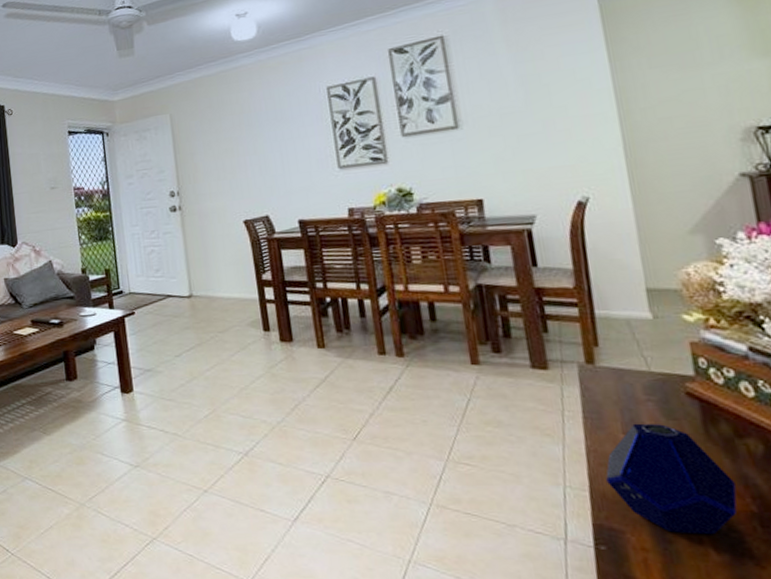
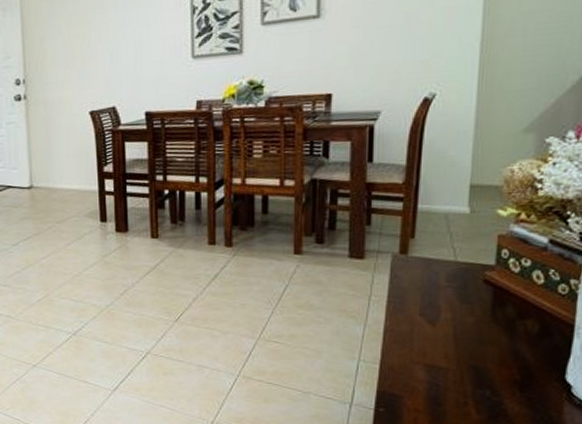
speaker: present [606,423,738,535] -> none [397,306,507,399]

